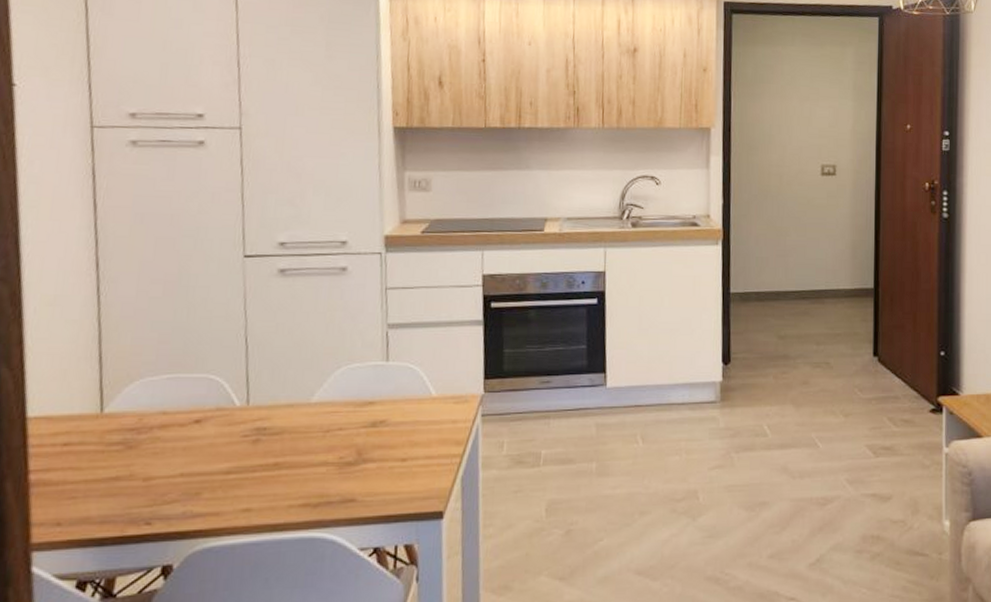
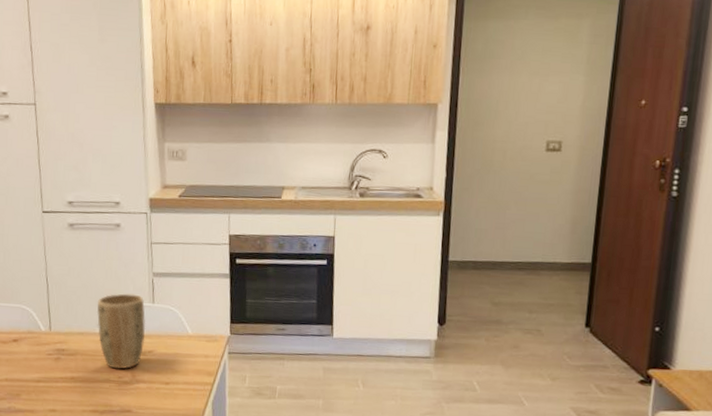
plant pot: none [312,351,378,447] -> present [96,293,146,369]

